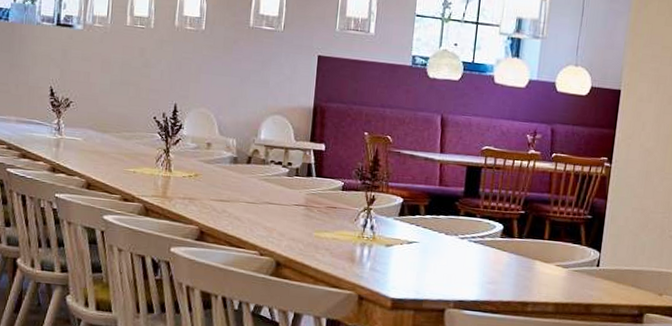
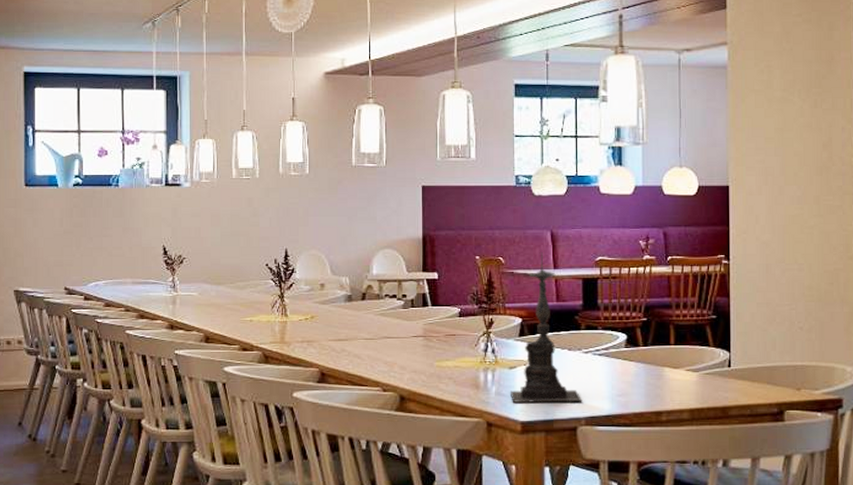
candle holder: none [384,135,453,286] -> present [511,252,583,403]

